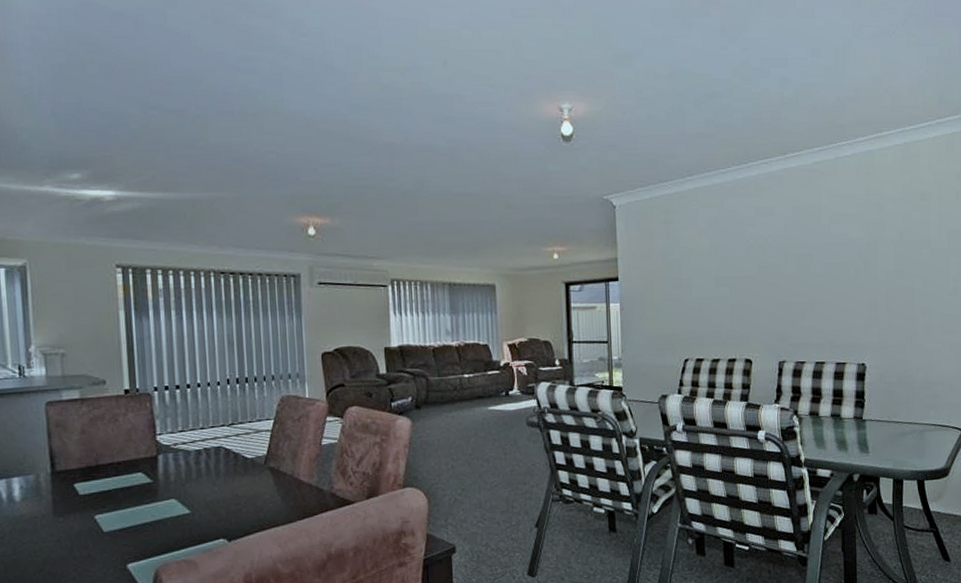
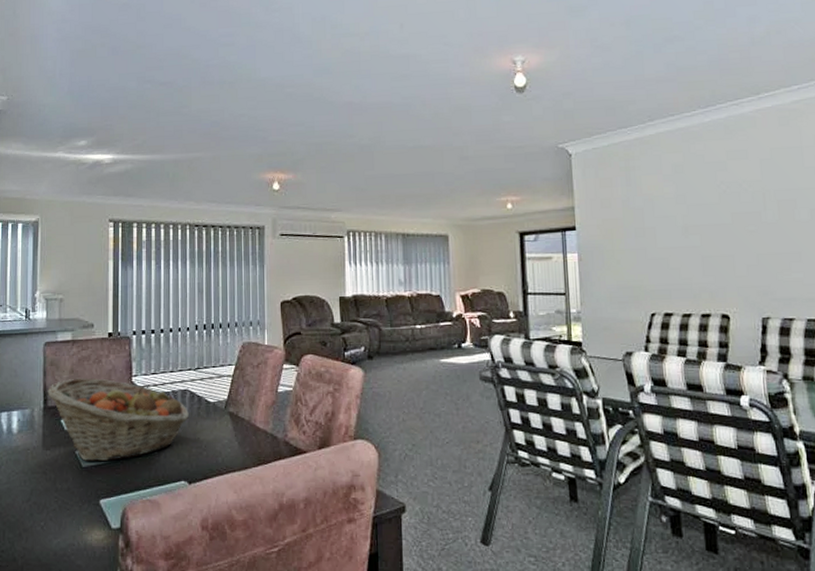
fruit basket: none [54,438,225,526] -> present [47,377,189,461]

